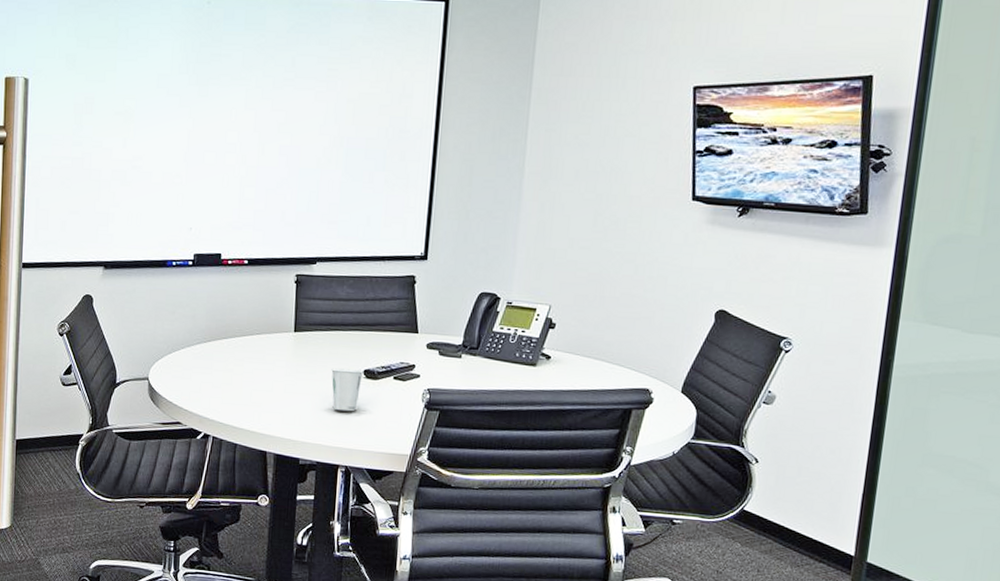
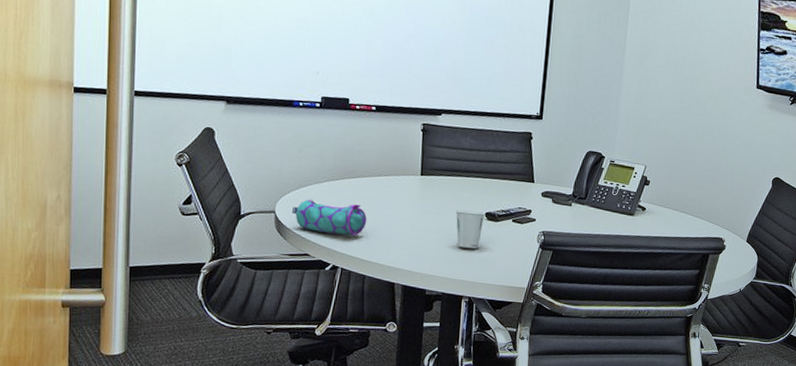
pencil case: none [164,362,239,402] -> present [291,198,367,237]

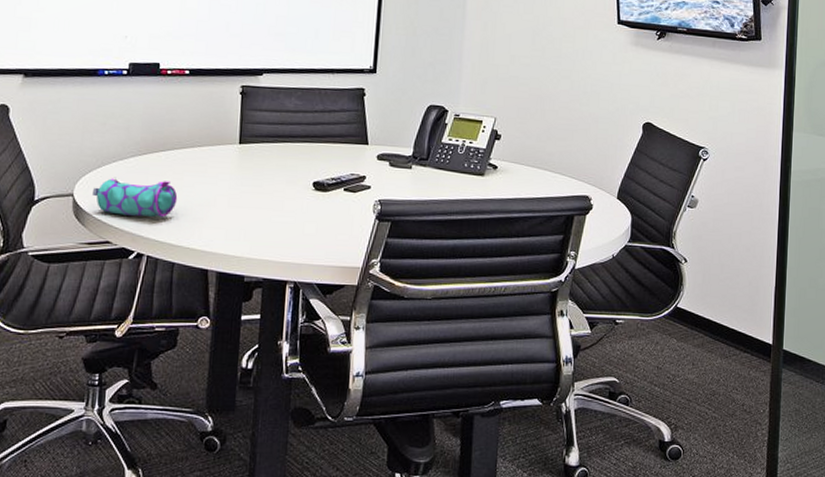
dixie cup: present [455,210,486,249] -> none [279,180,313,225]

